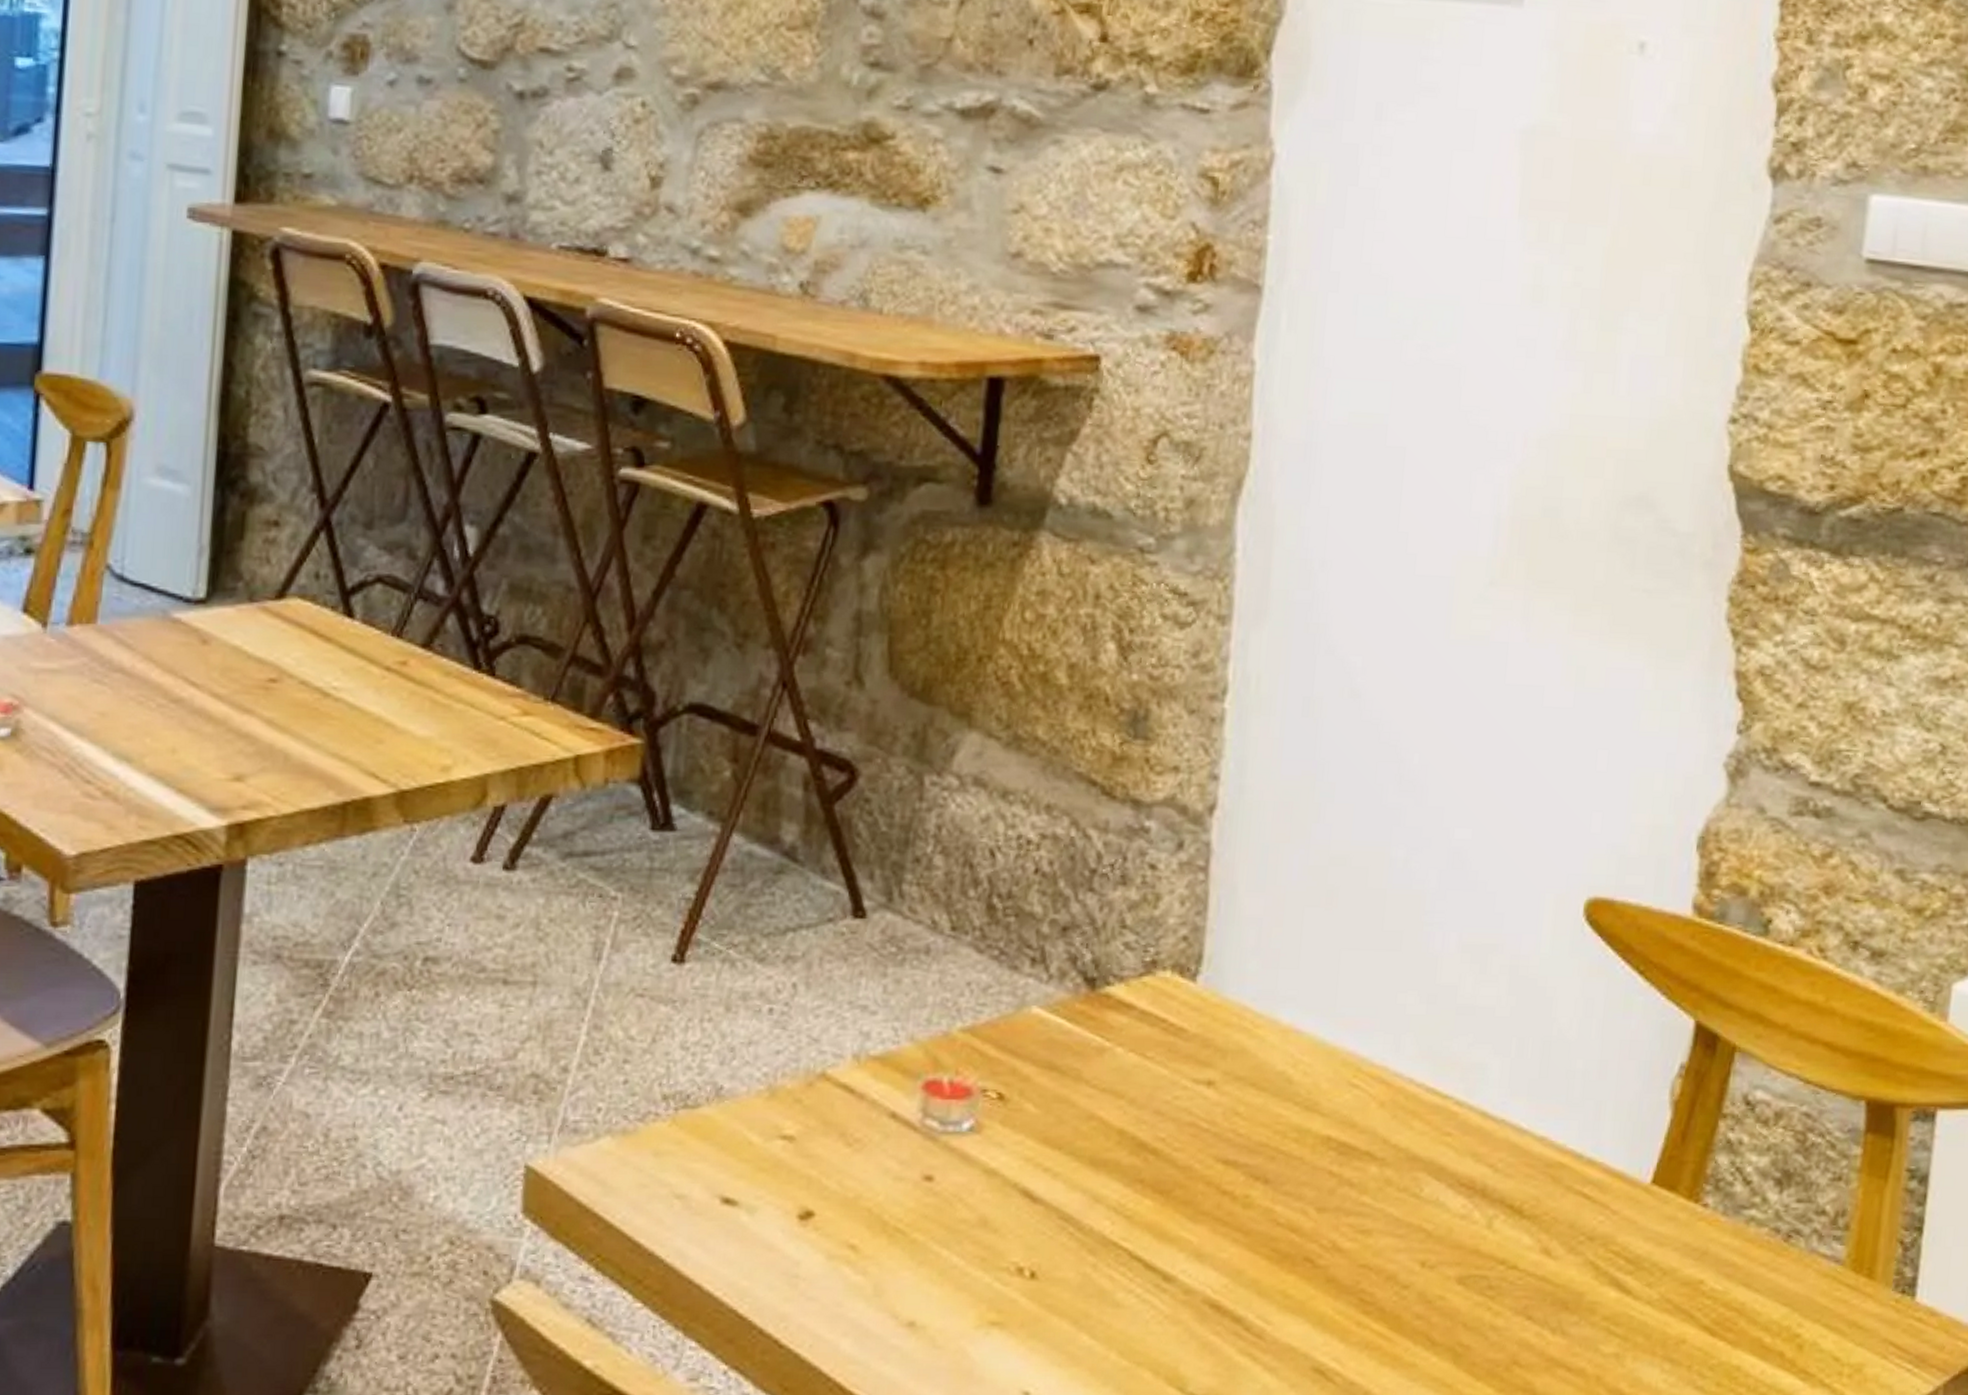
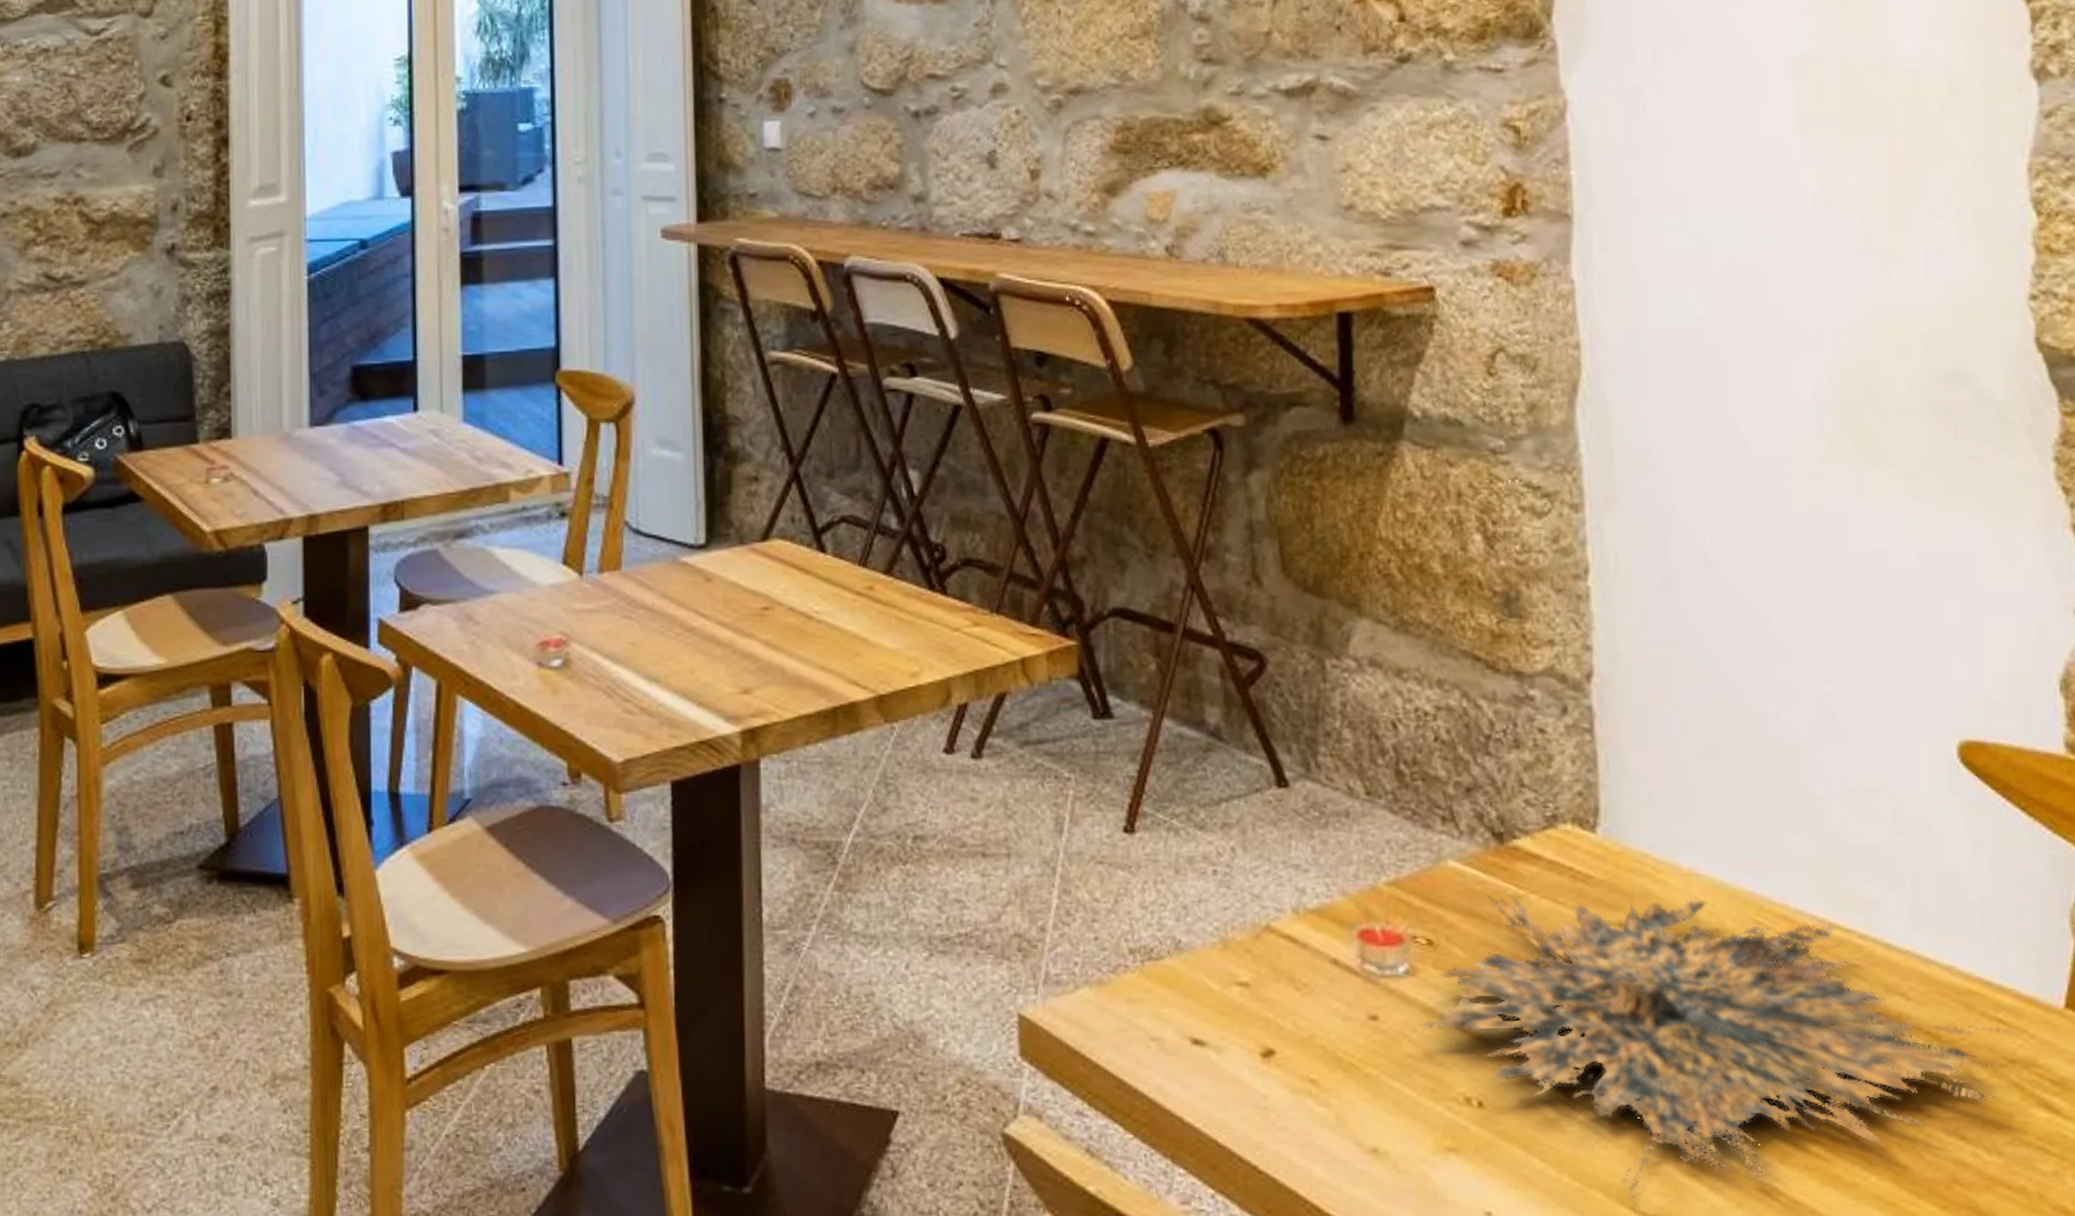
plant: none [978,1047,1600,1378] -> present [1420,896,2018,1199]

